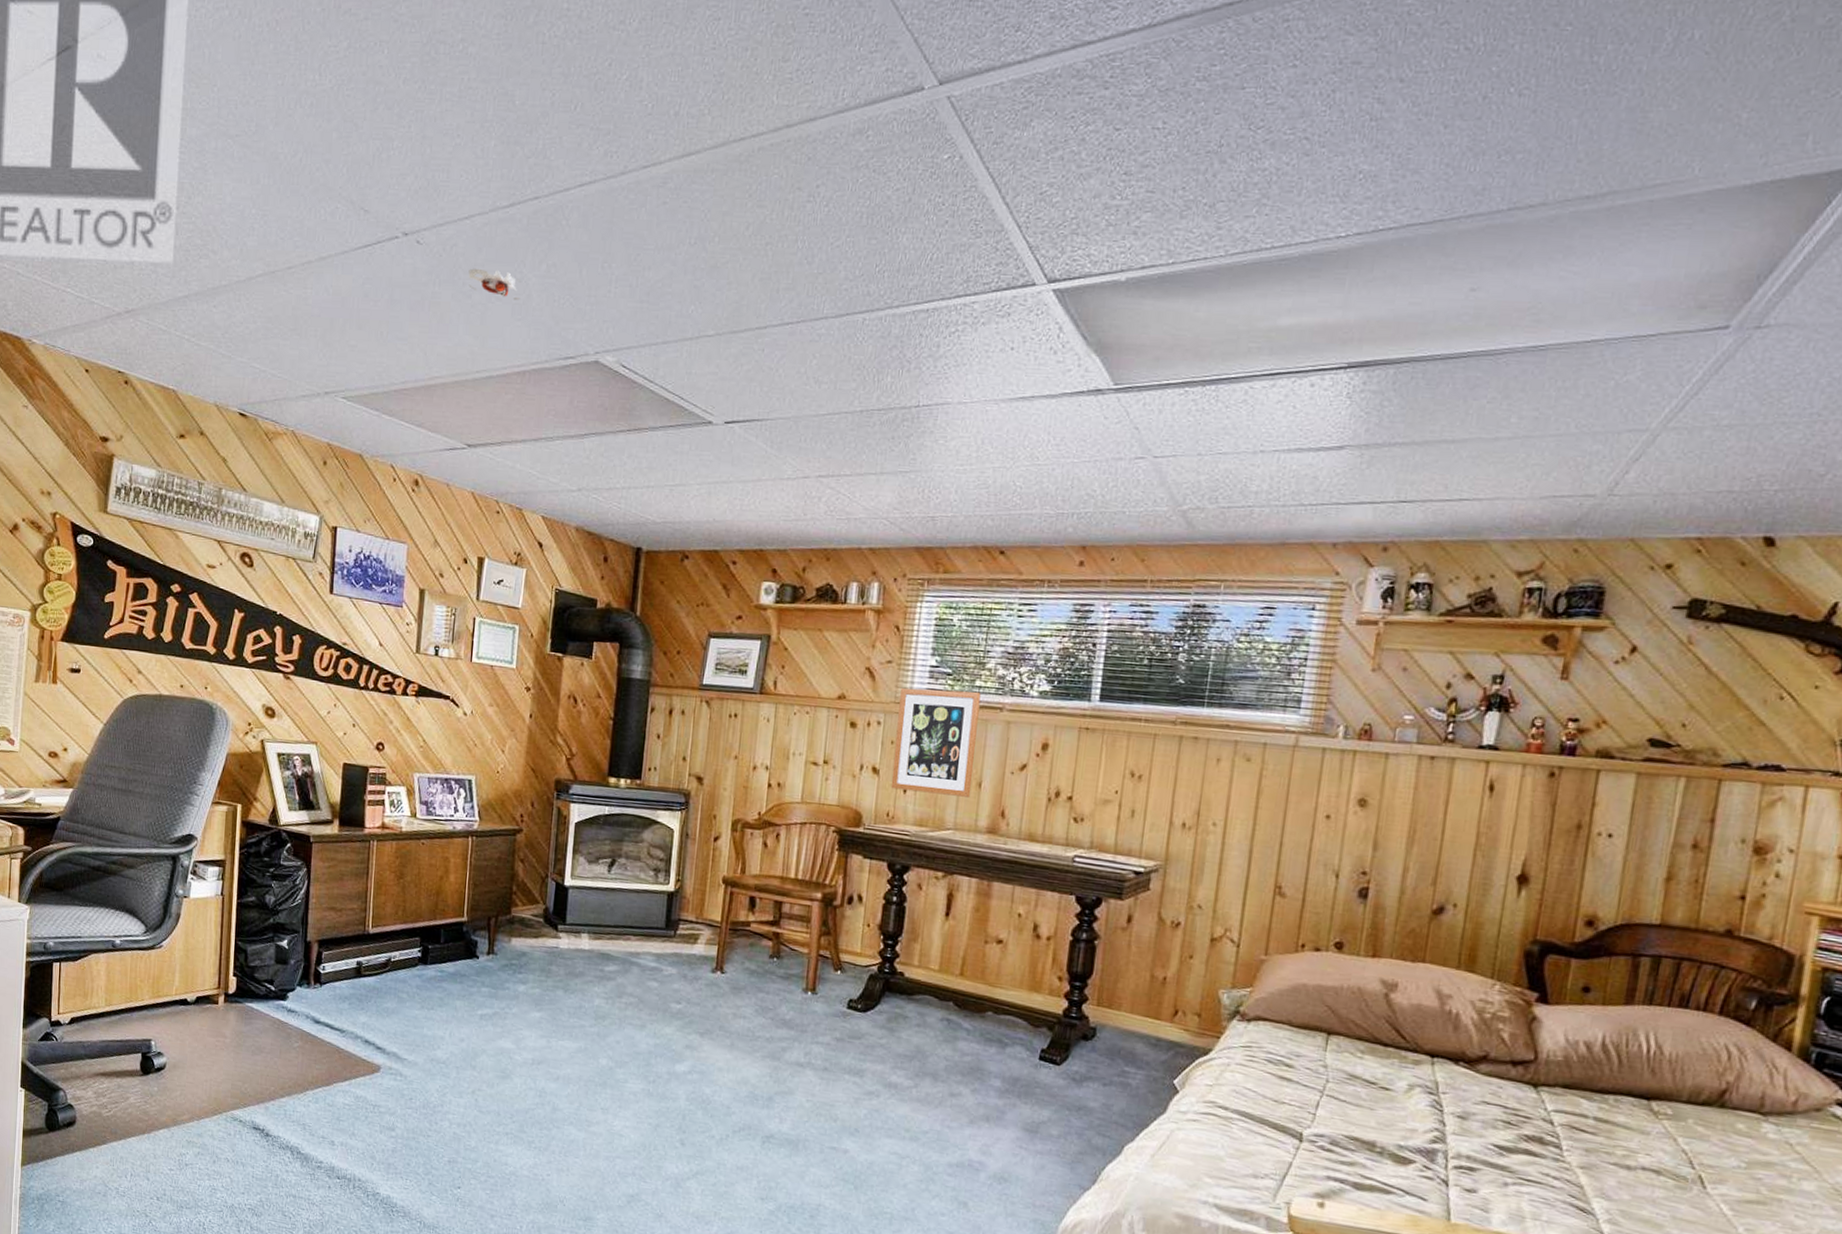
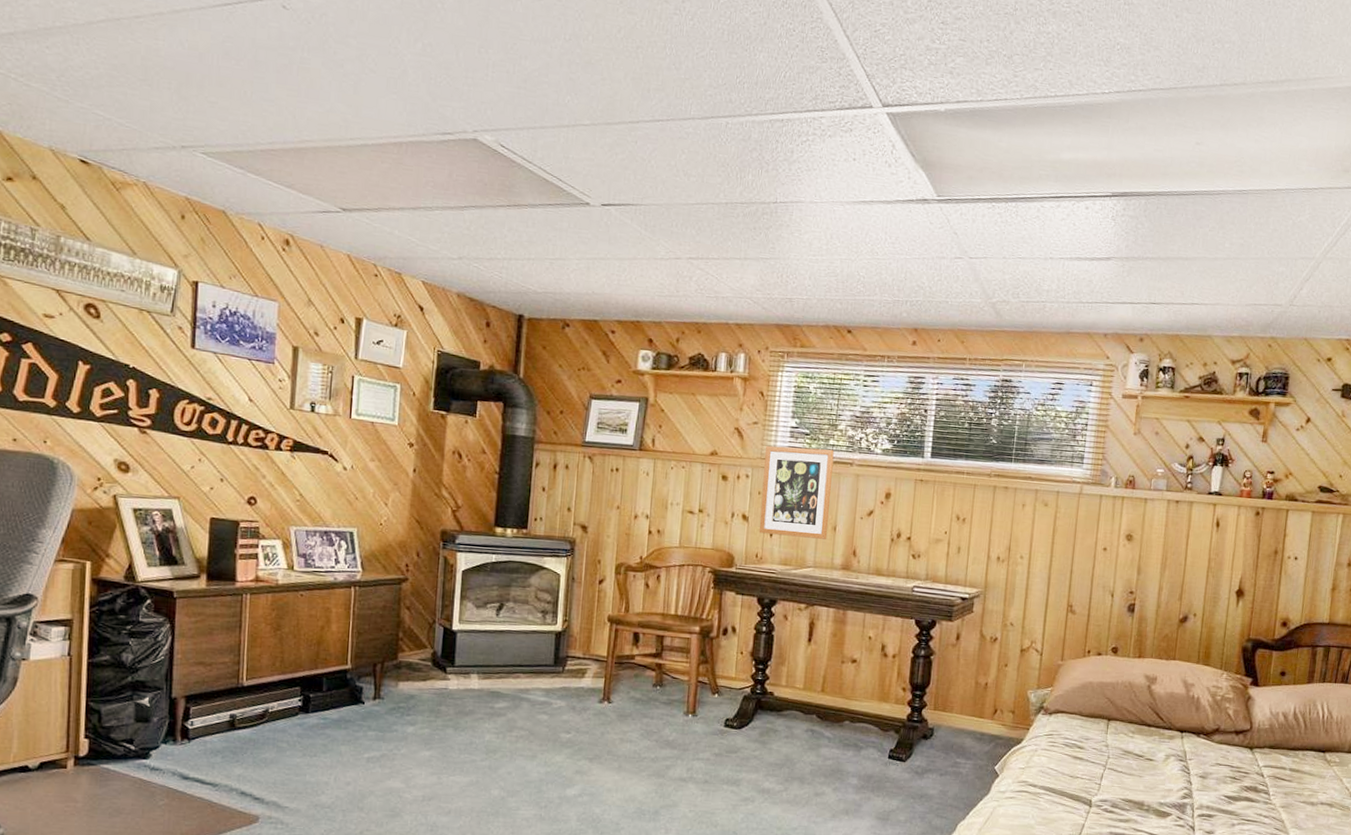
smoke detector: present [468,268,522,301] -> none [339,38,397,75]

